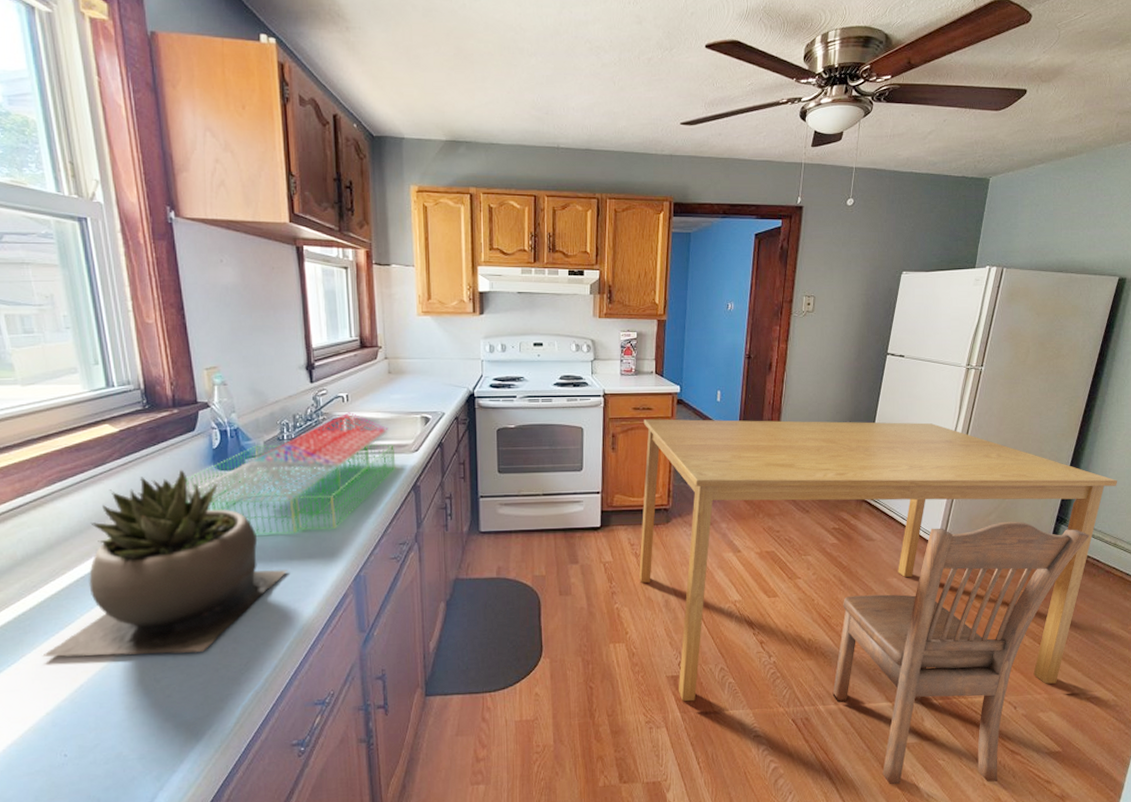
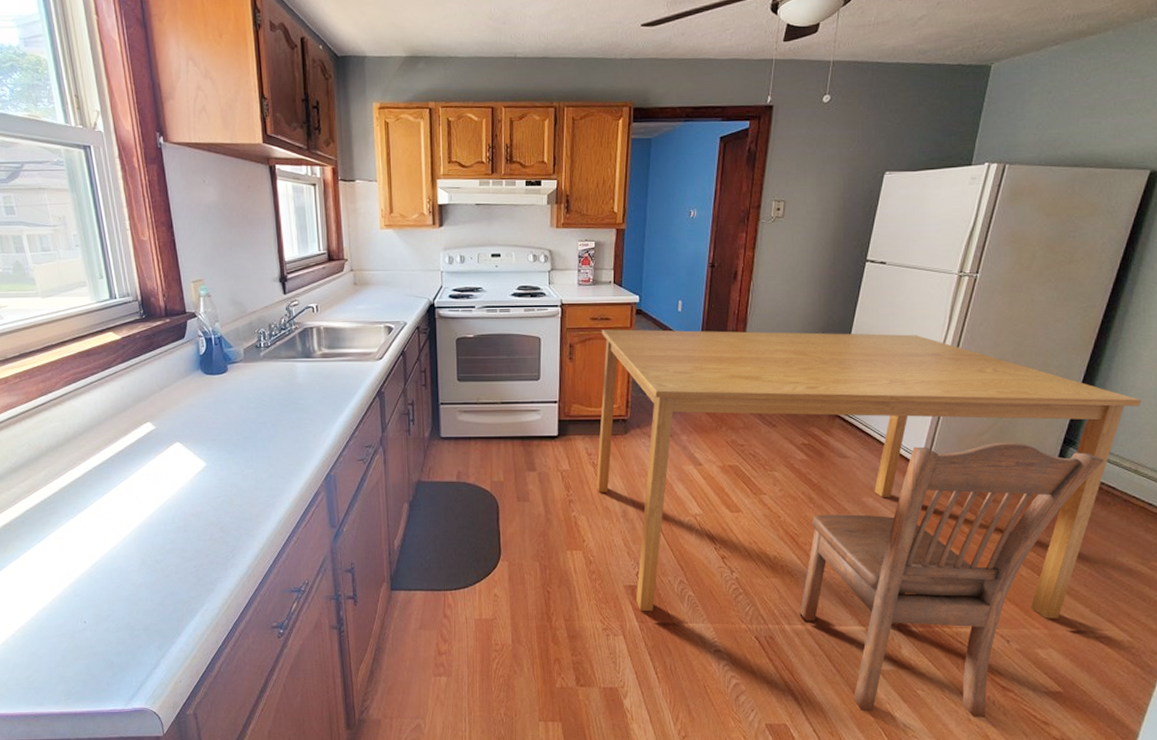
succulent plant: present [42,469,288,657] -> none [64,373,266,539]
dish rack: present [172,412,396,535] -> none [166,322,362,435]

